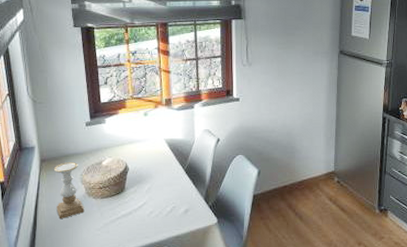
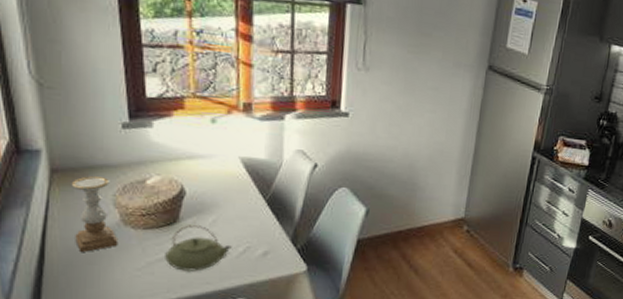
teapot: none [116,193,162,230] -> present [165,225,232,273]

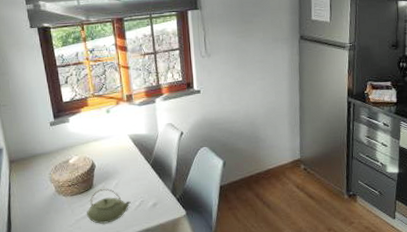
candle holder: present [71,176,118,252] -> none [22,162,56,217]

